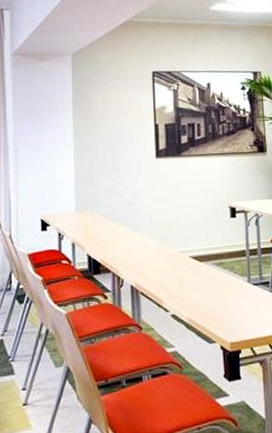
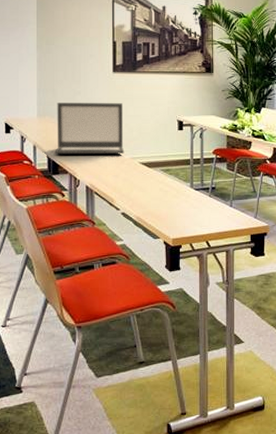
laptop: none [95,191,172,252] -> present [54,103,125,155]

